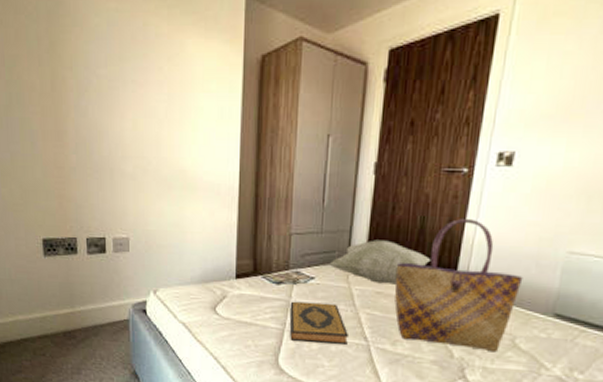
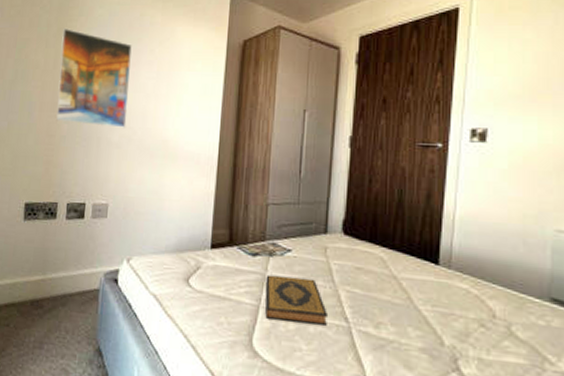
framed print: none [56,41,140,158] -> present [56,27,132,128]
decorative pillow: present [329,240,431,285] -> none [306,212,412,260]
tote bag: present [394,219,523,351] -> none [375,193,511,340]

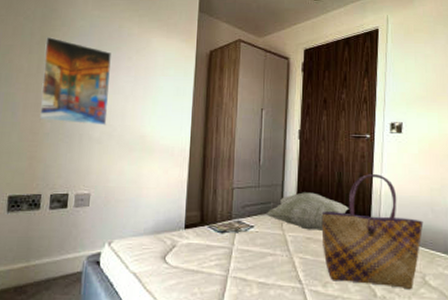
hardback book: present [265,274,327,325] -> none [232,248,285,288]
decorative pillow: none [306,212,412,260] -> present [266,192,349,231]
tote bag: none [375,193,511,340] -> present [321,174,424,289]

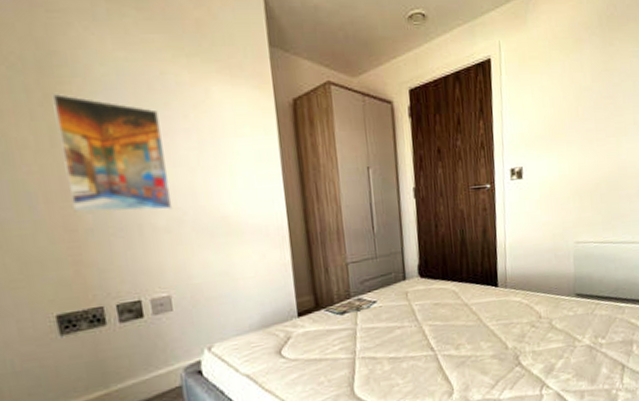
decorative pillow: present [266,192,349,231] -> none [387,255,475,296]
tote bag: present [321,174,424,289] -> none [447,226,548,342]

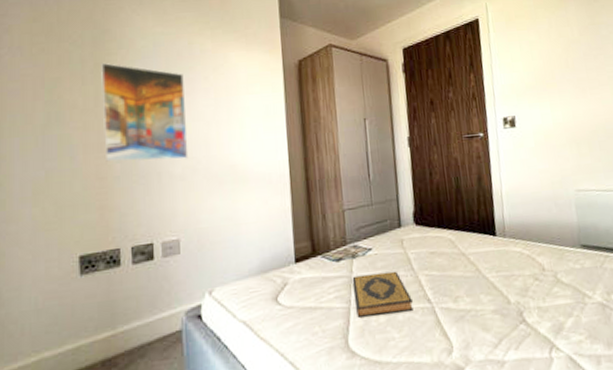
hardback book: none [357,322,417,367] -> present [352,271,413,318]

